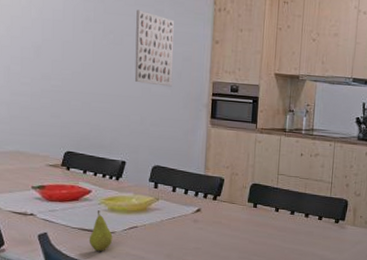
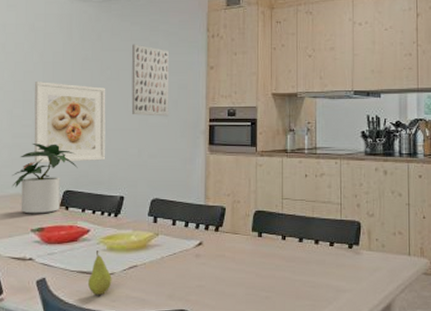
potted plant: none [11,102,79,173] -> present [11,144,78,214]
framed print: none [33,39,109,125] -> present [34,82,106,163]

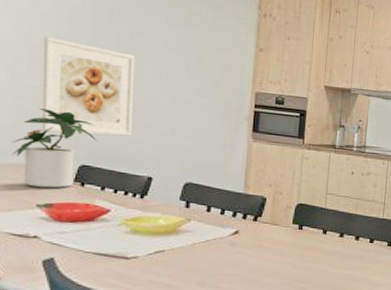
fruit: present [87,250,112,295] -> none [105,232,135,279]
wall art: present [131,44,170,117] -> none [165,10,213,97]

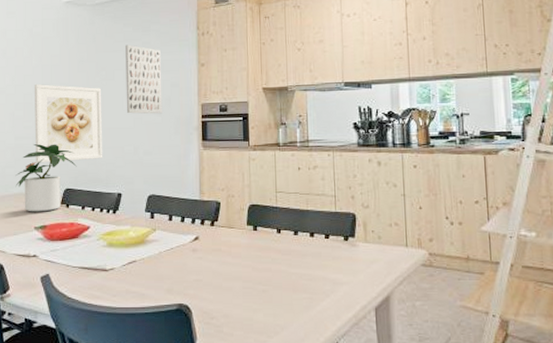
wall art: none [165,10,213,97] -> present [126,44,163,114]

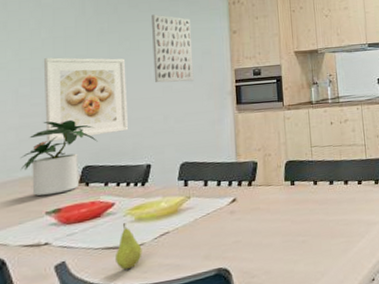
fruit: none [89,247,112,290] -> present [114,223,142,270]

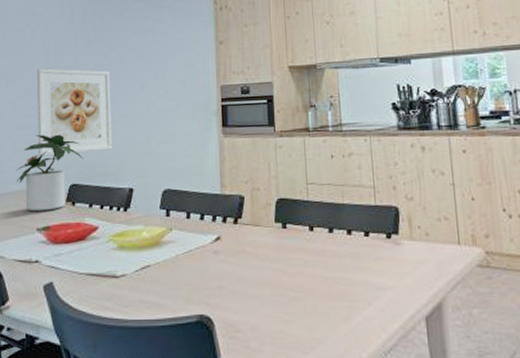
fruit: present [114,223,142,270] -> none [97,250,124,300]
wall art: present [152,14,194,83] -> none [136,22,178,99]

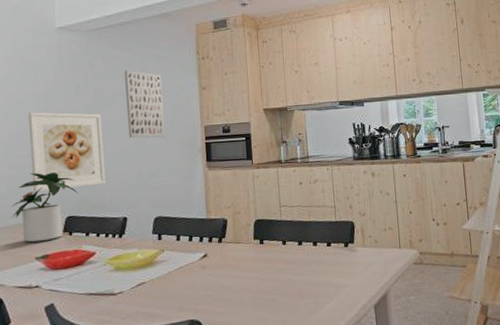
wall art: none [136,22,178,99] -> present [125,70,166,139]

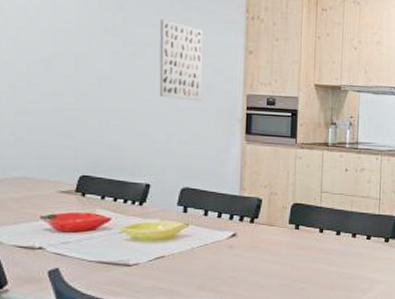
potted plant: present [11,172,79,243] -> none [15,122,96,200]
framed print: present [27,112,106,193] -> none [41,52,130,145]

